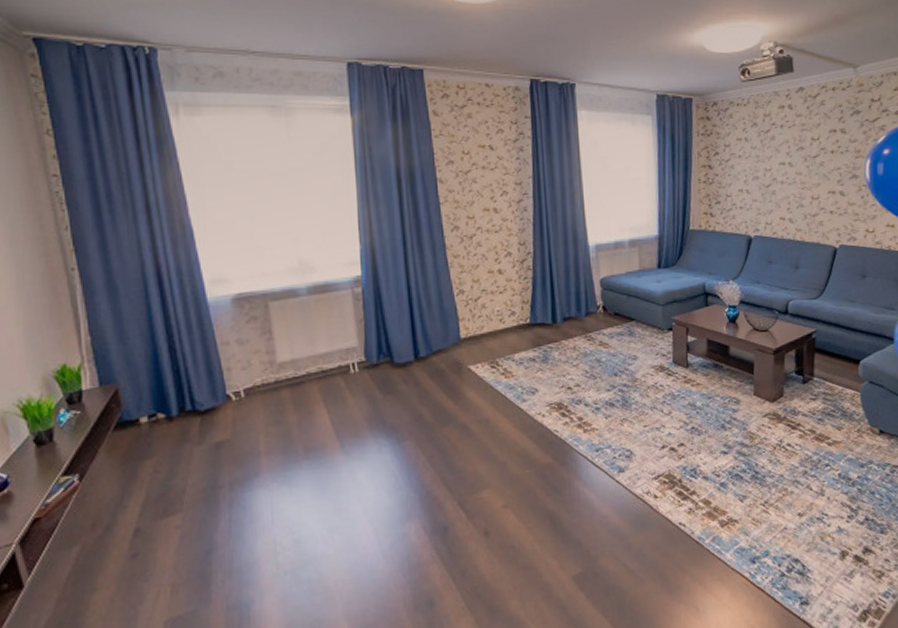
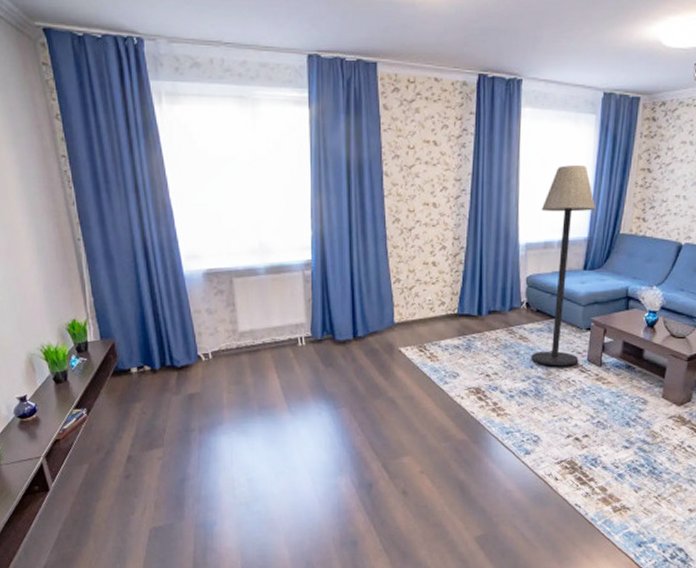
floor lamp: none [607,165,664,371] -> present [531,165,596,366]

